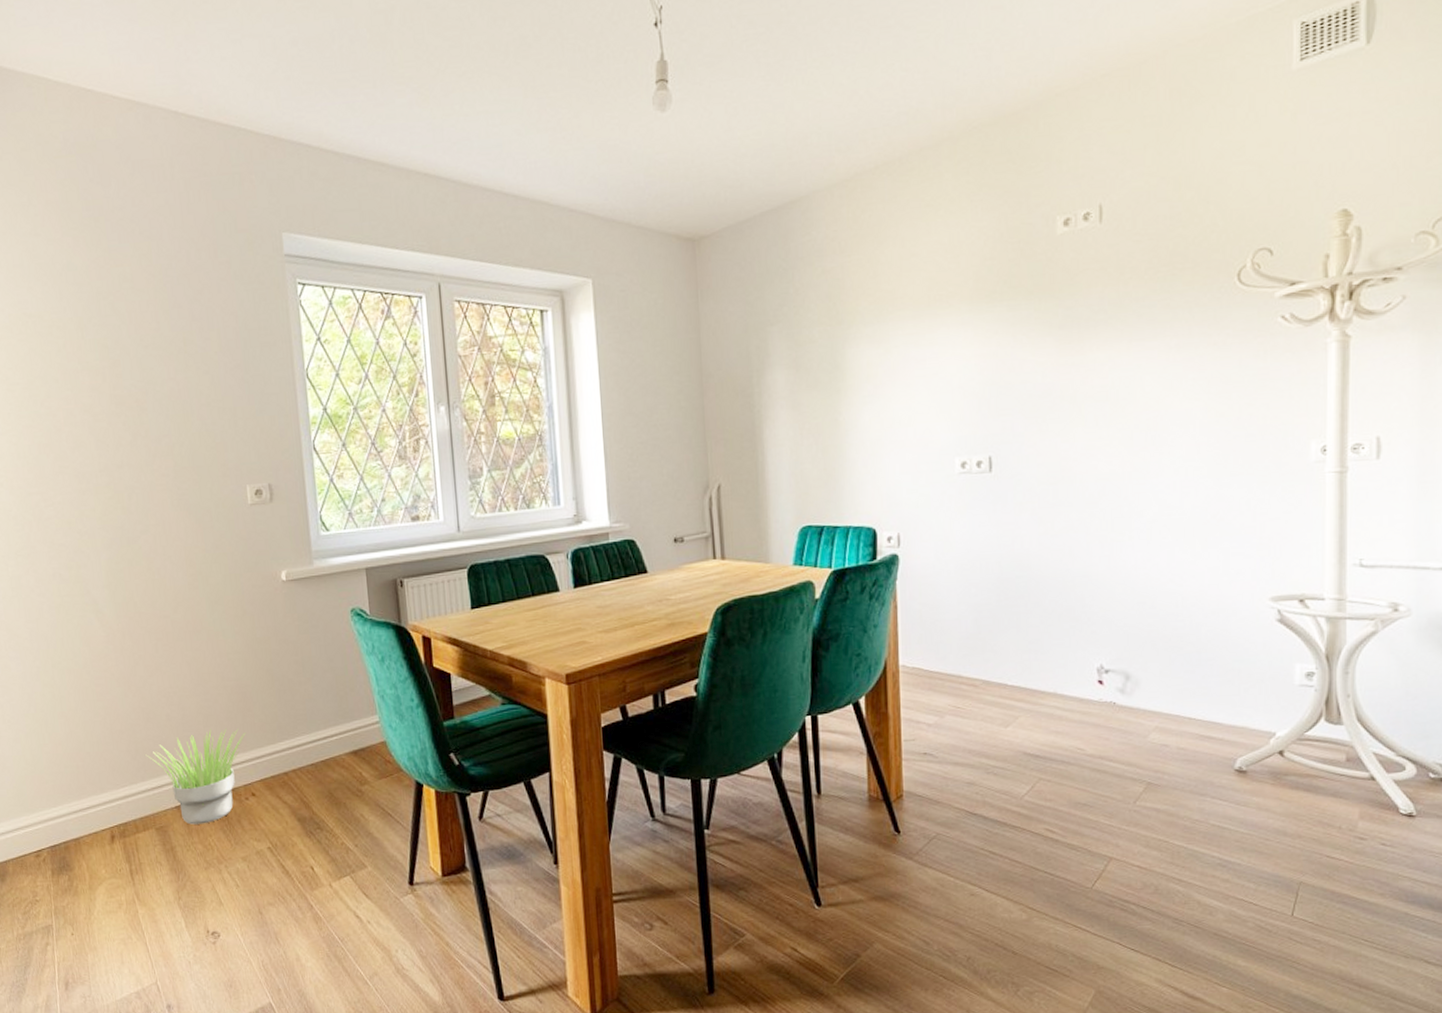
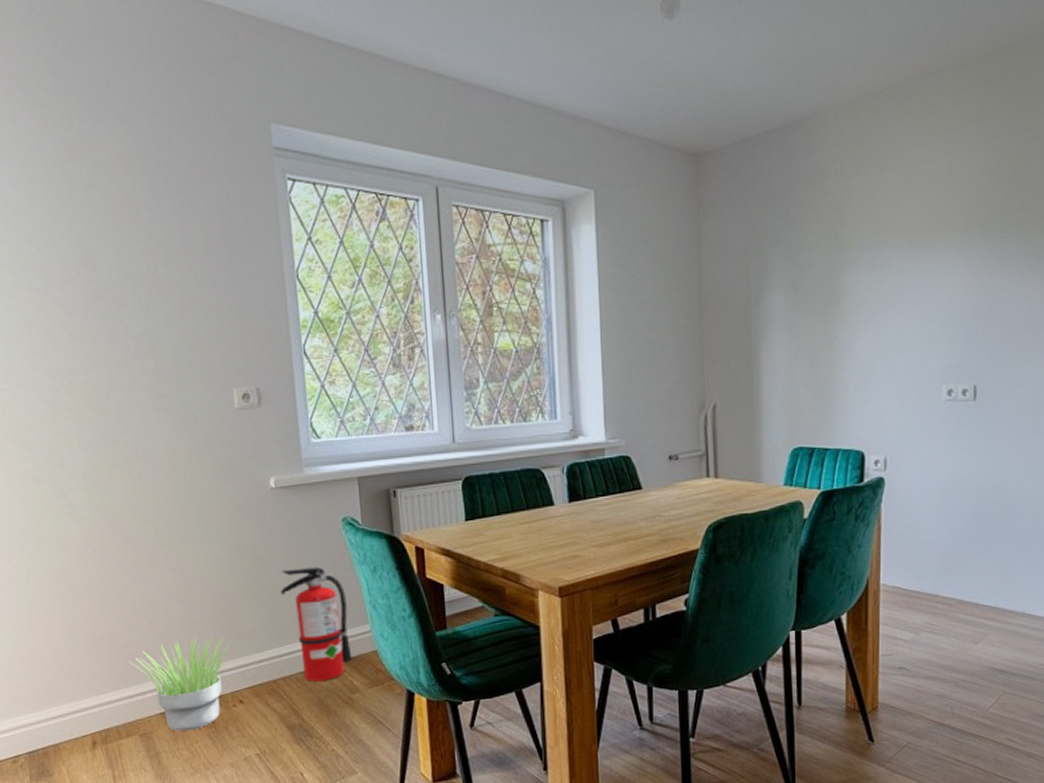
fire extinguisher: none [292,658,362,774] -> present [281,566,353,682]

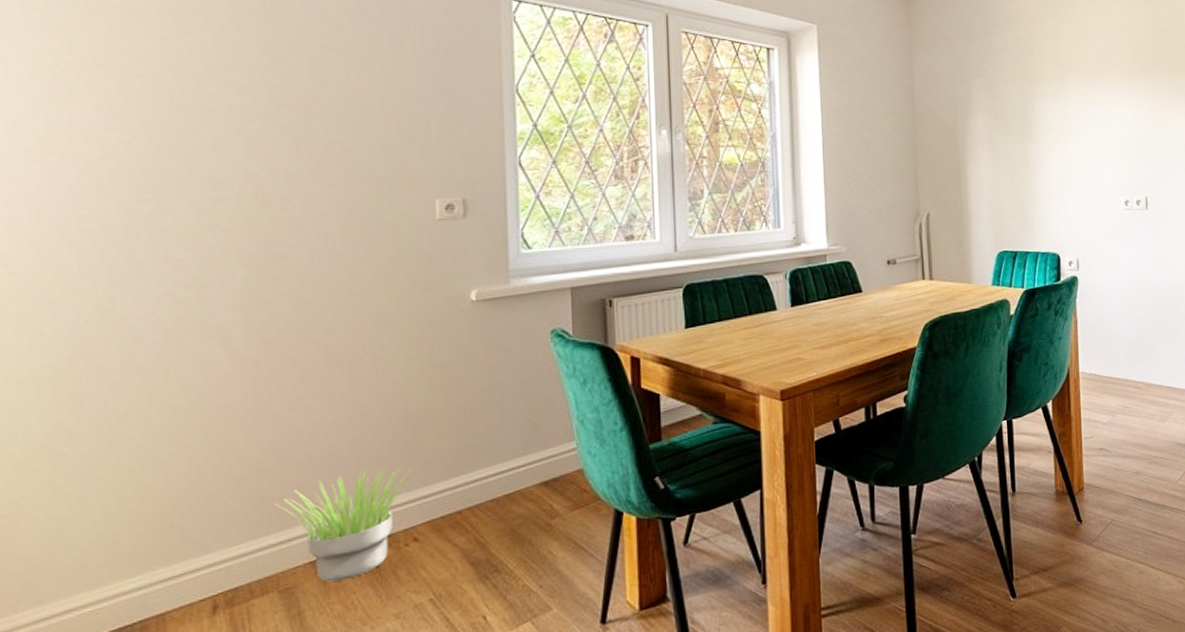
fire extinguisher: present [281,566,353,682] -> none [474,382,554,510]

